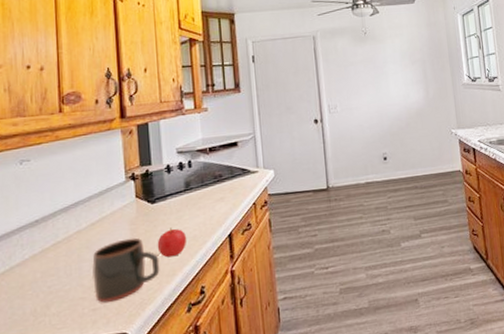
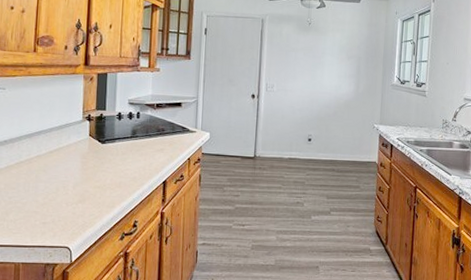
mug: present [91,237,160,303] -> none [45,169,103,219]
fruit: present [157,227,187,258] -> none [102,166,128,192]

